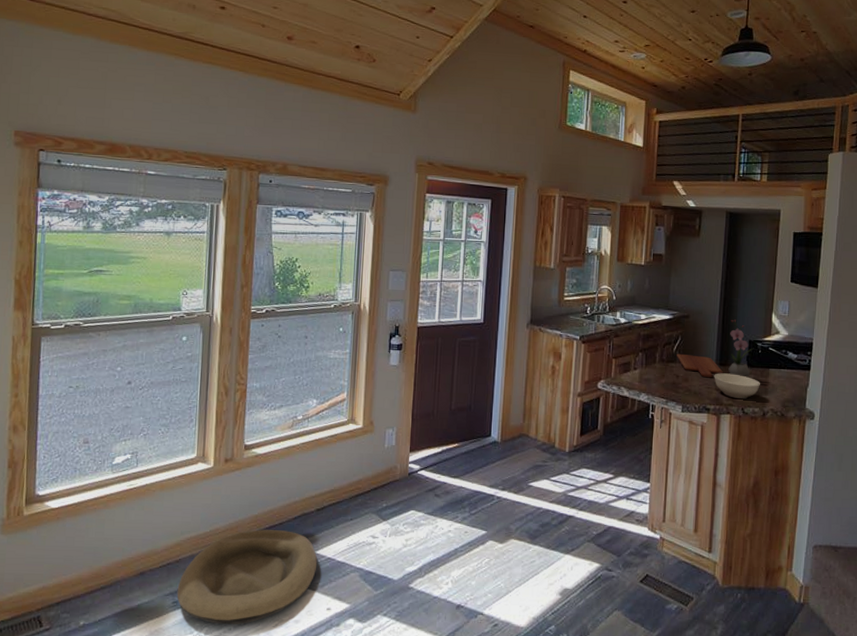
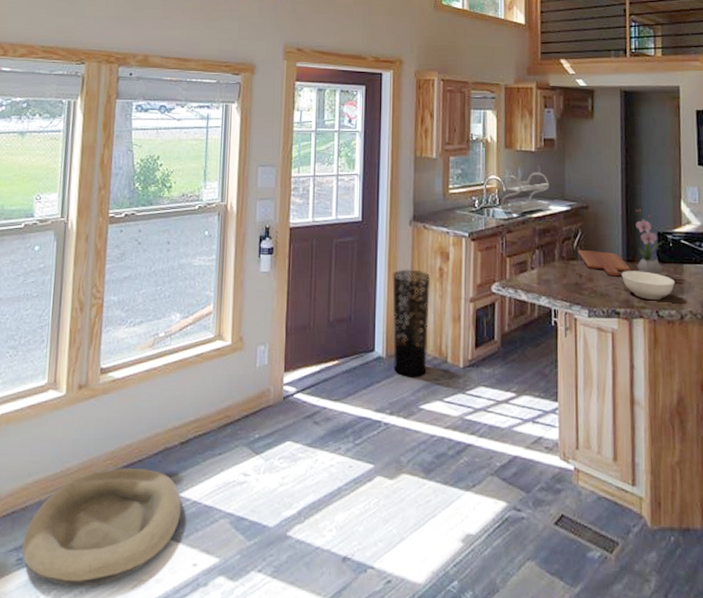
umbrella stand: none [507,366,543,460] -> present [392,269,430,378]
dish rack: none [609,283,656,322] -> present [498,172,551,215]

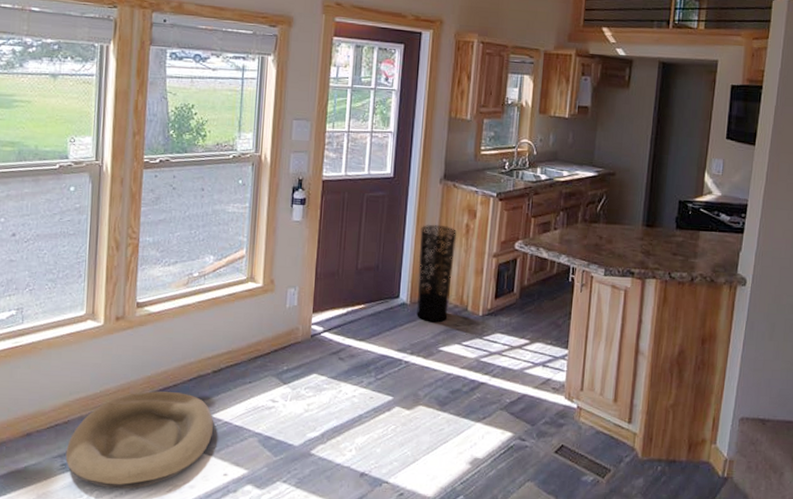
dish rack: present [498,172,551,215] -> none [529,138,580,178]
cutting board: present [576,249,632,277] -> none [599,213,651,240]
bowl: present [621,271,675,300] -> none [639,235,689,263]
flower arrangement: present [635,209,663,275] -> none [655,178,683,240]

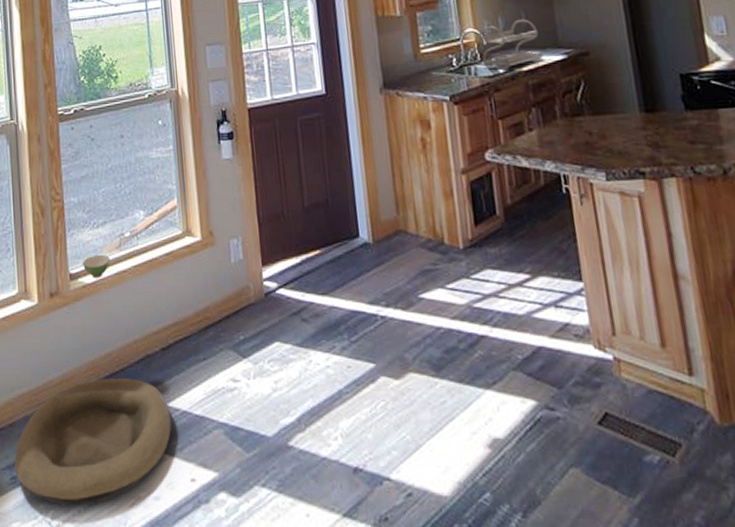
bowl: none [150,288,177,309] -> present [83,254,111,279]
umbrella stand: present [416,224,456,323] -> none [368,142,422,264]
dish rack: none [529,138,580,178] -> present [477,19,544,71]

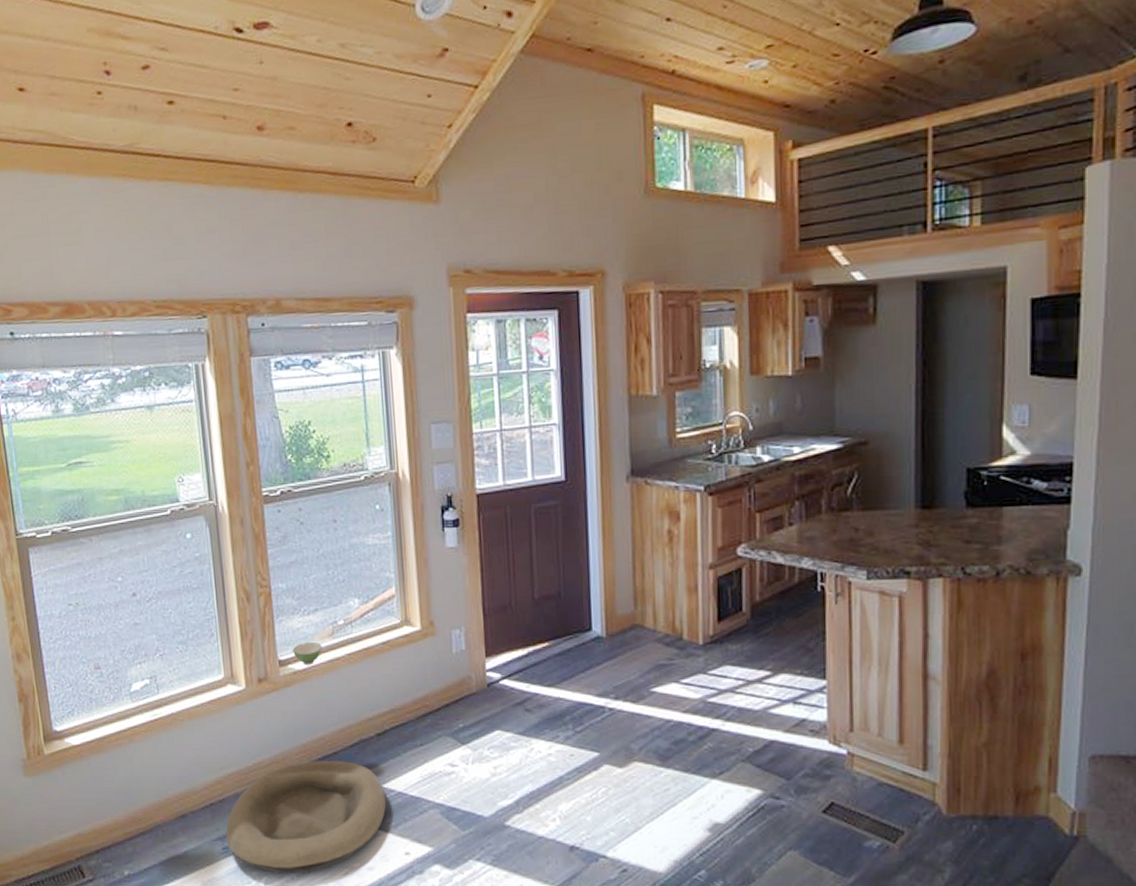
dish rack: present [477,19,544,71] -> none [742,402,816,460]

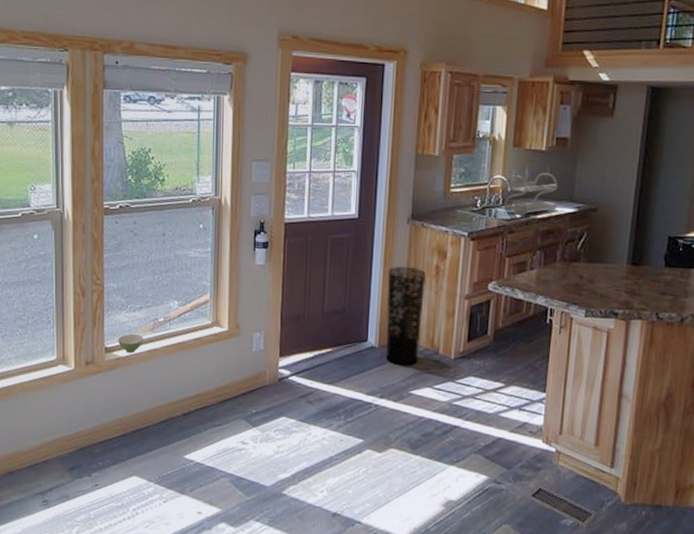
dog bed: present [225,761,386,874] -> none [46,433,185,525]
umbrella stand: none [608,534,658,658] -> present [385,266,426,366]
dish rack: none [742,402,816,460] -> present [503,172,558,216]

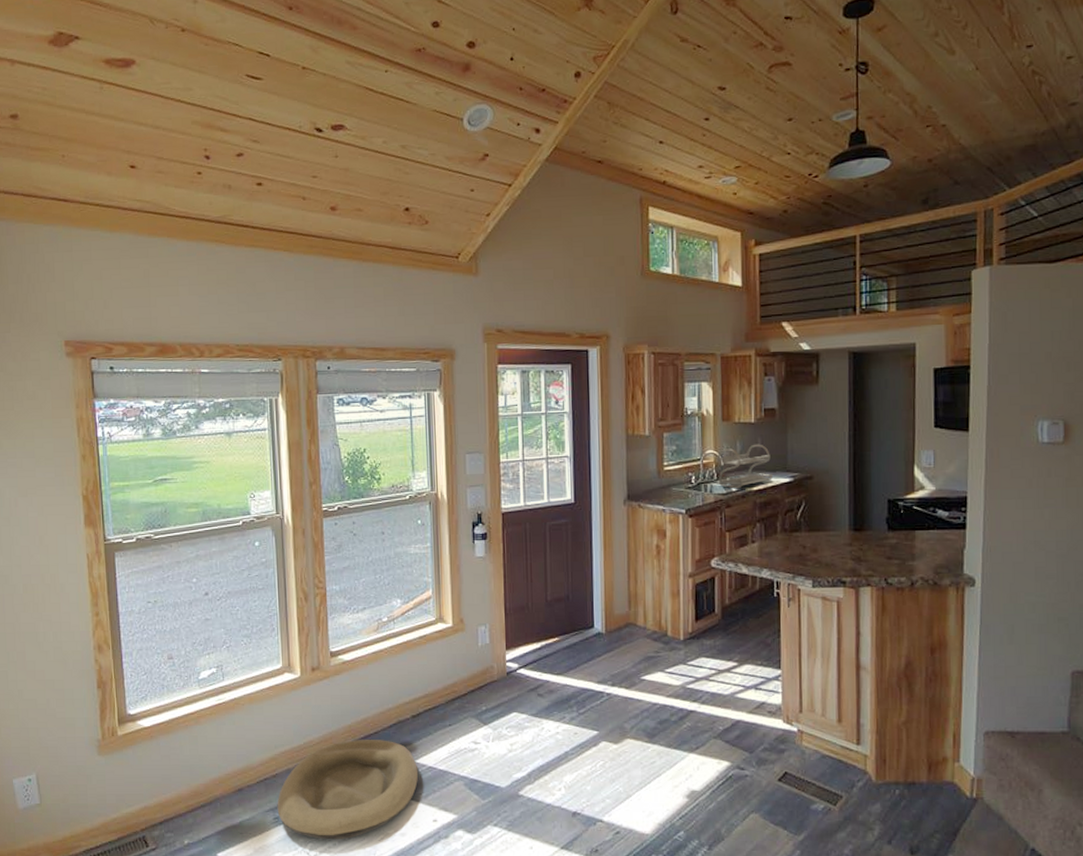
dog bed: none [46,433,185,525] -> present [277,740,418,840]
bowl: present [118,333,144,354] -> none [343,636,368,657]
umbrella stand: present [385,266,426,366] -> none [608,548,648,651]

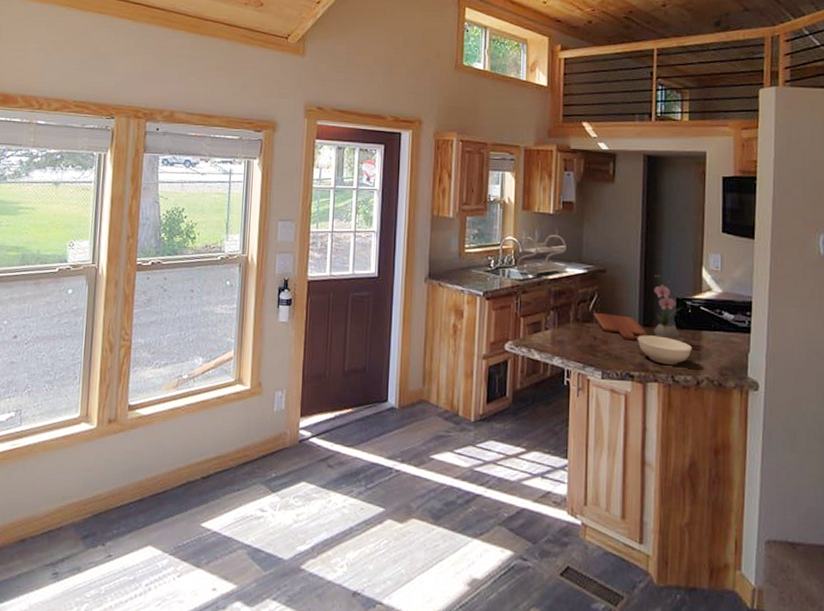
dog bed: present [277,740,418,840] -> none [57,497,202,603]
cutting board: none [800,520,860,547] -> present [592,312,649,341]
bowl: none [848,539,905,568] -> present [637,335,692,365]
flower arrangement: none [863,476,893,543] -> present [654,274,682,341]

